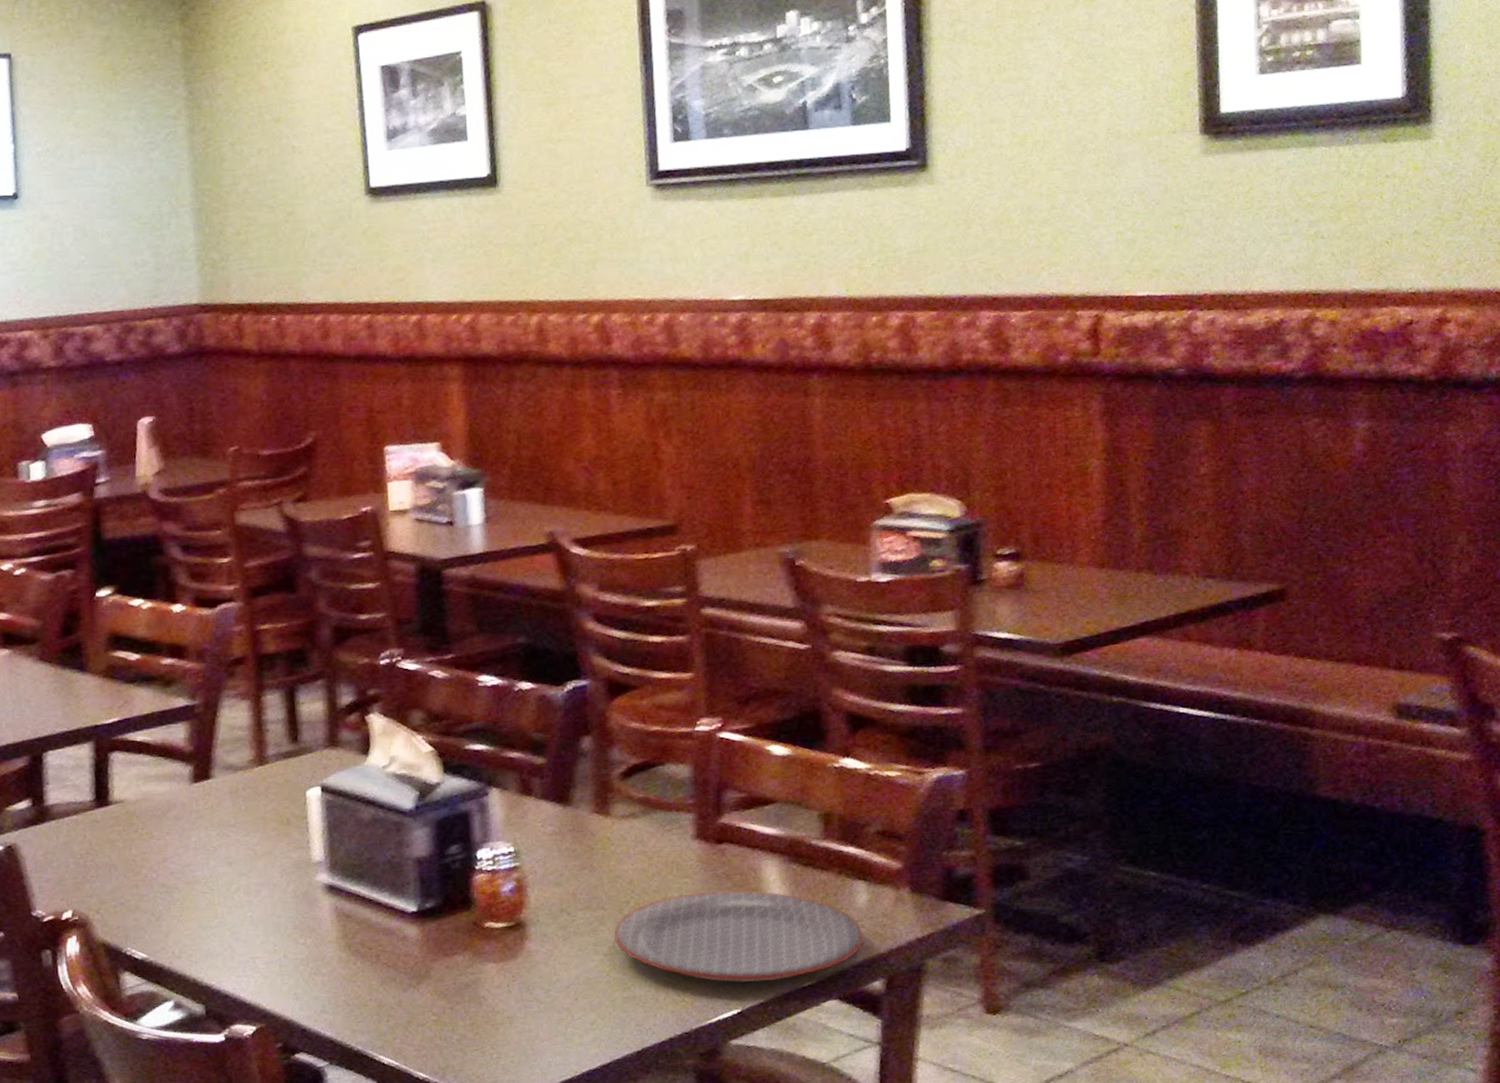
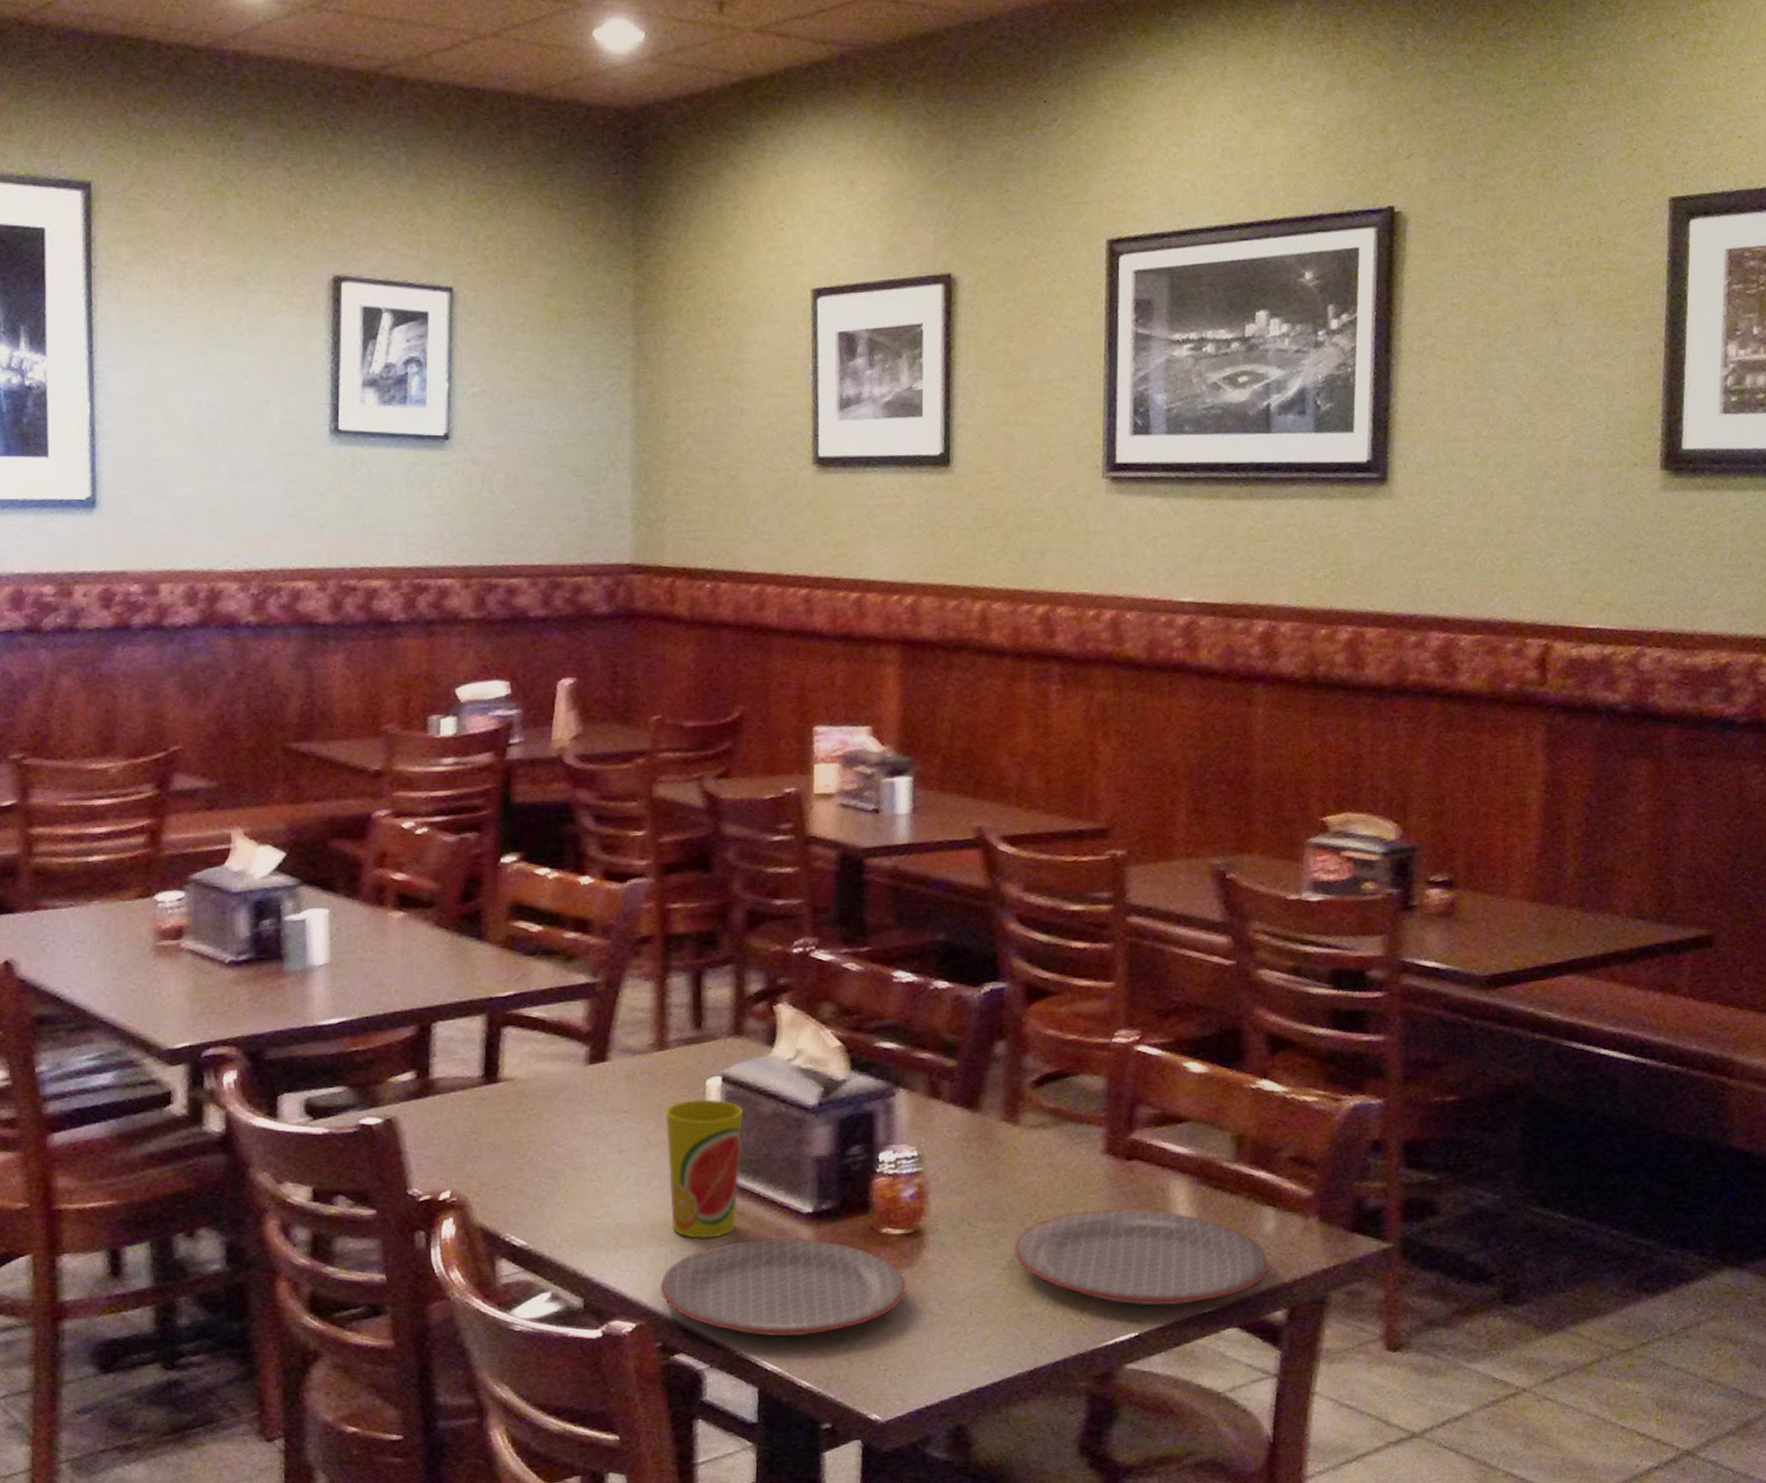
cup: none [270,809,345,942] -> present [666,1100,743,1238]
plate: none [276,937,512,1032] -> present [660,1239,906,1337]

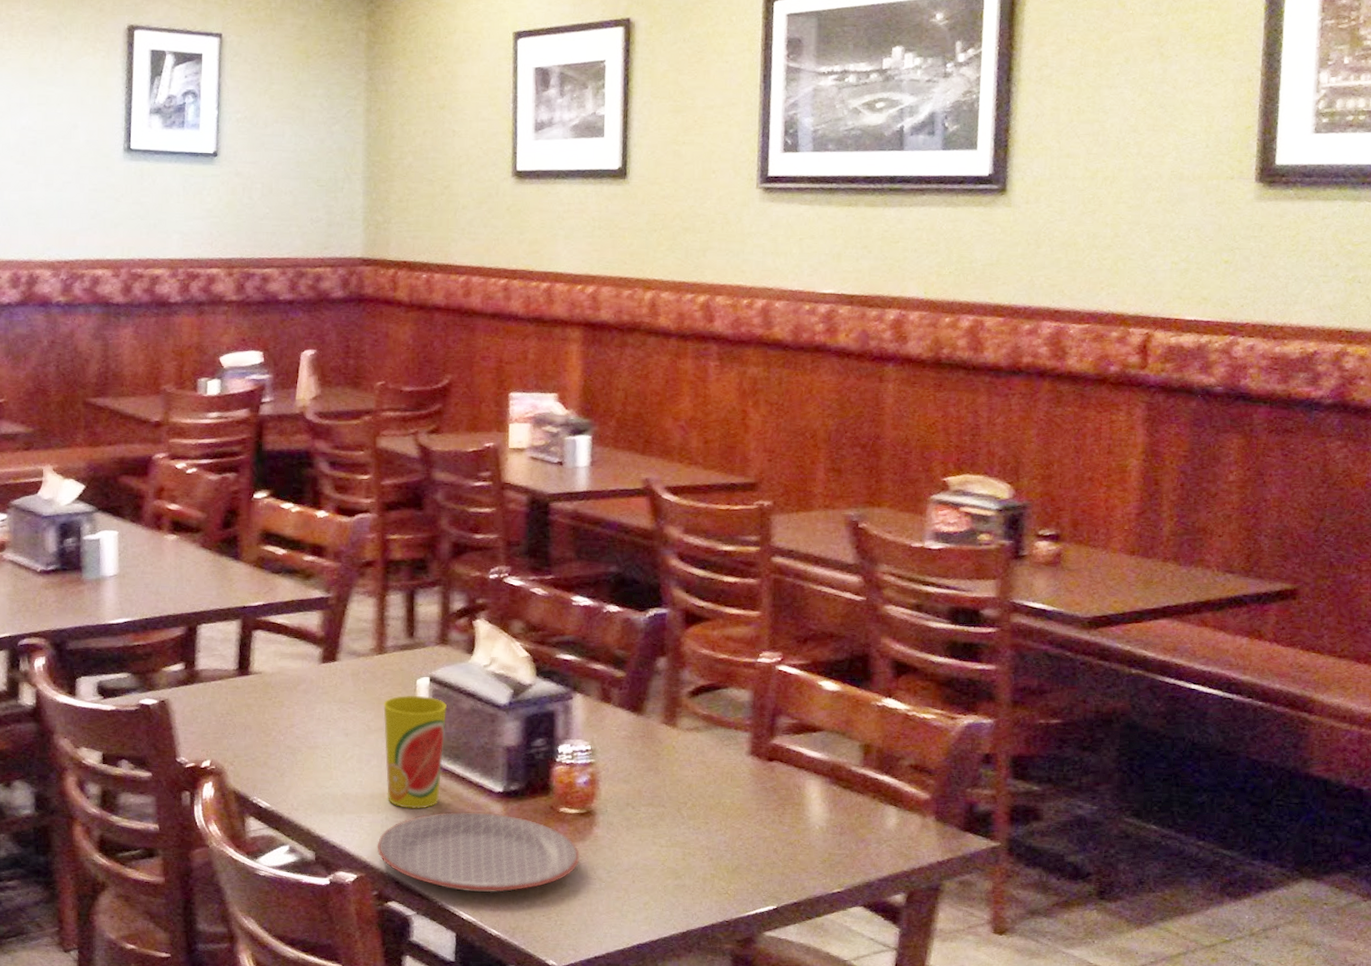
plate: present [1013,1208,1268,1306] -> none [670,800,890,884]

